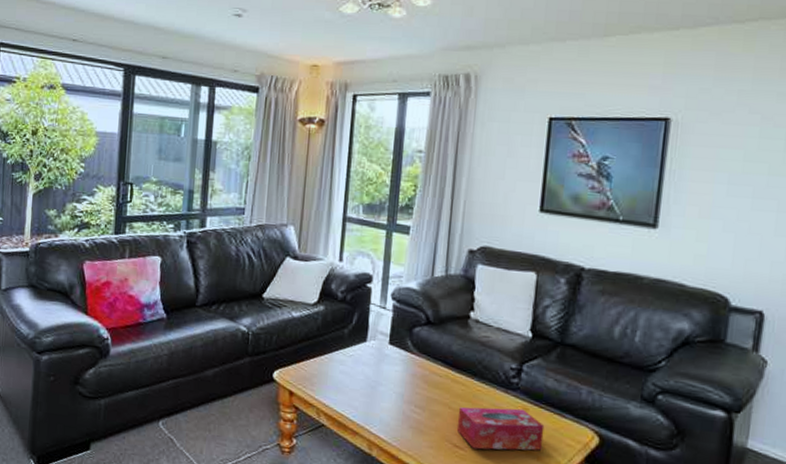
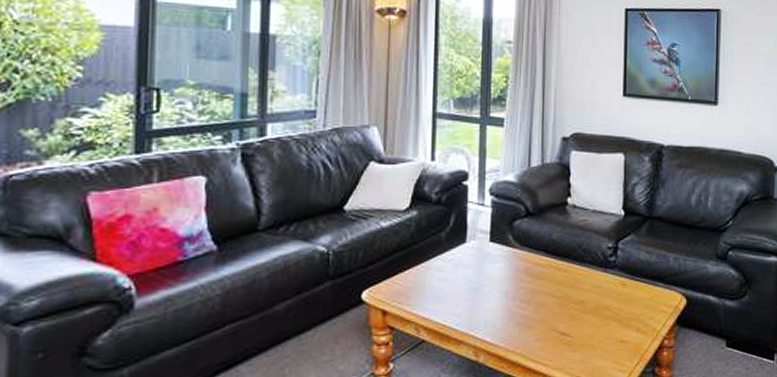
tissue box: present [456,407,545,451] -> none [562,285,641,333]

